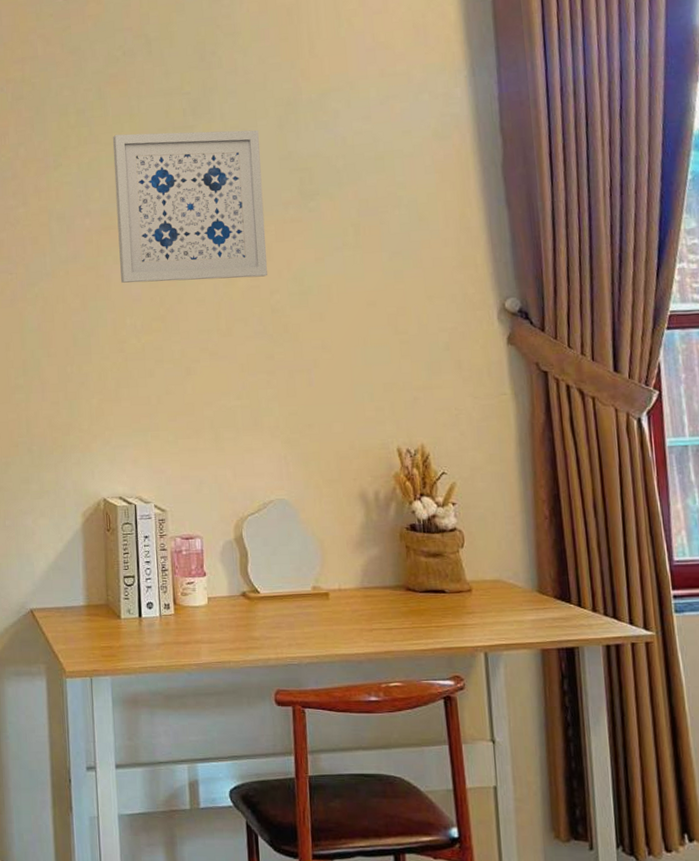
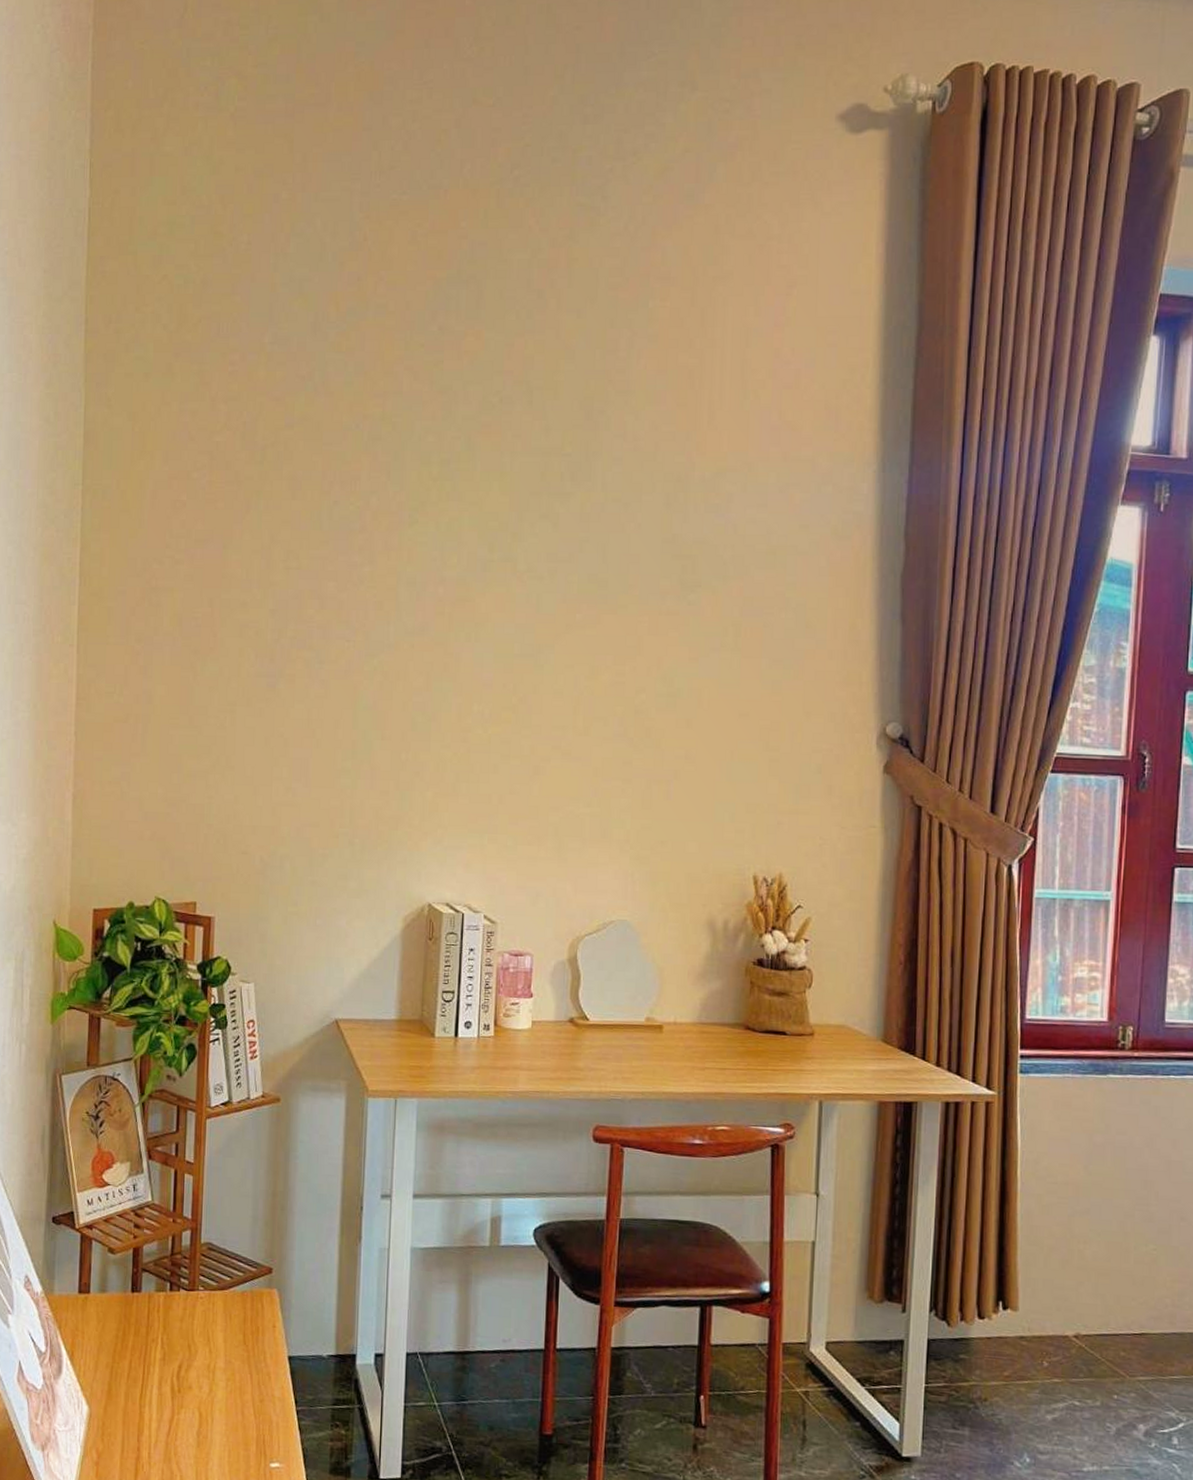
wall art: present [112,130,267,283] -> none [472,493,643,673]

